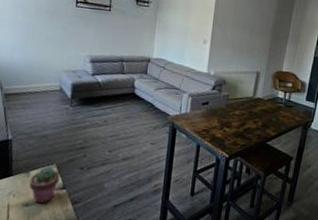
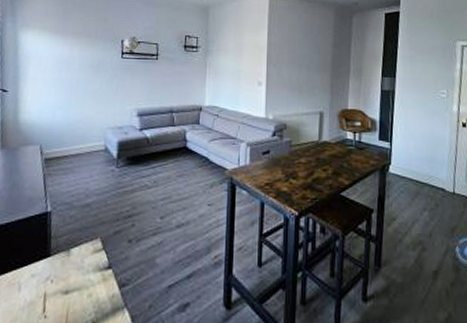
potted succulent: present [29,166,60,204] -> none [69,241,105,290]

